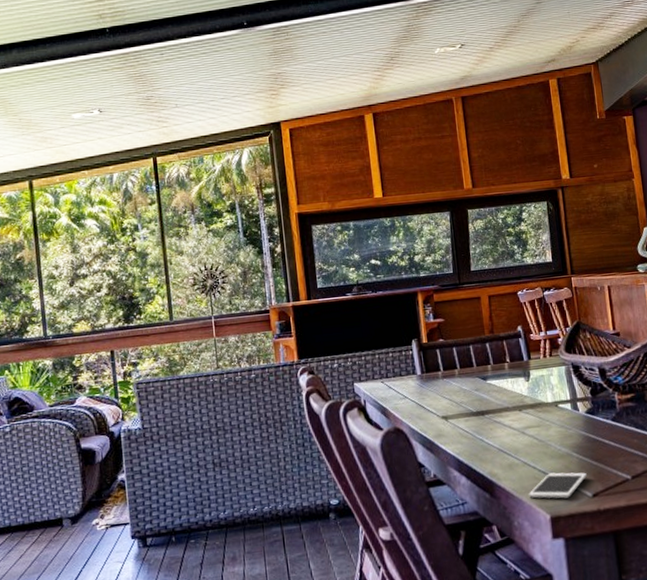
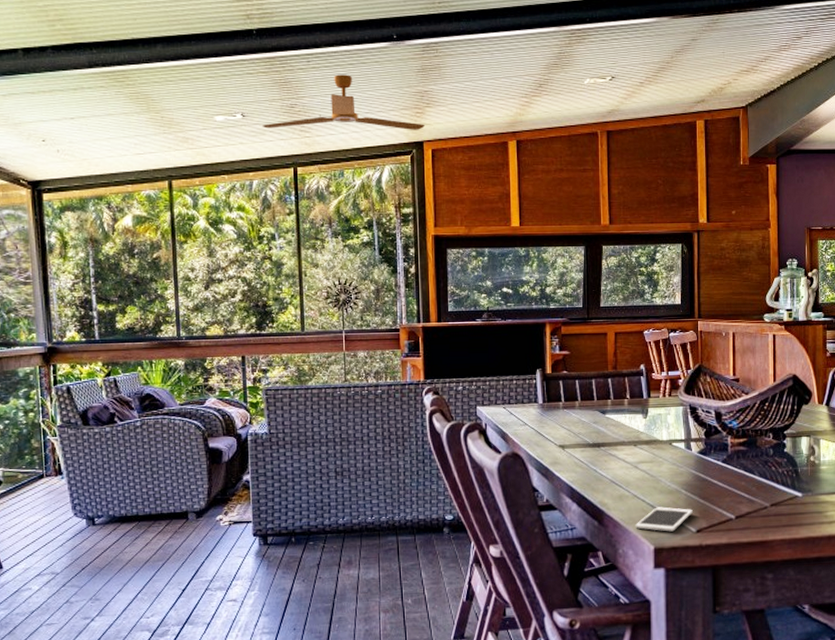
ceiling fan: none [119,63,280,122] -> present [262,74,424,130]

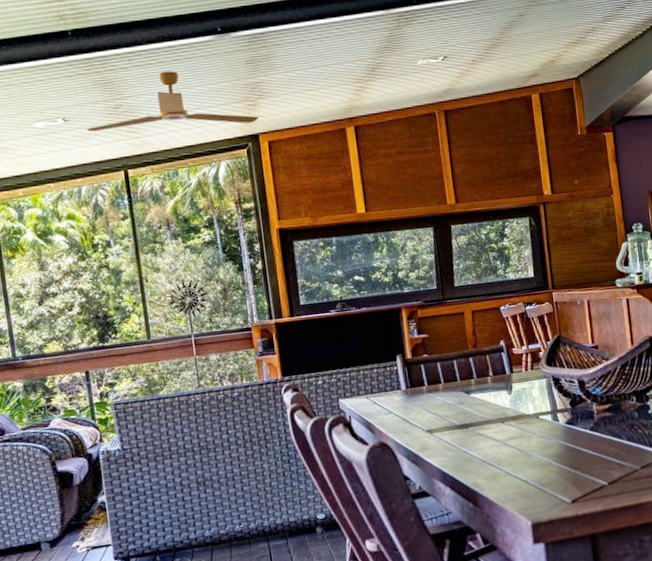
cell phone: present [635,507,693,532] -> none [510,480,566,506]

